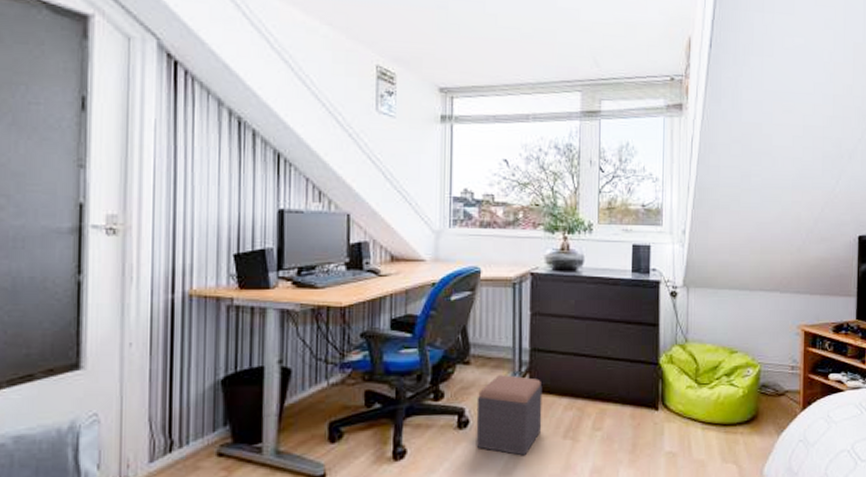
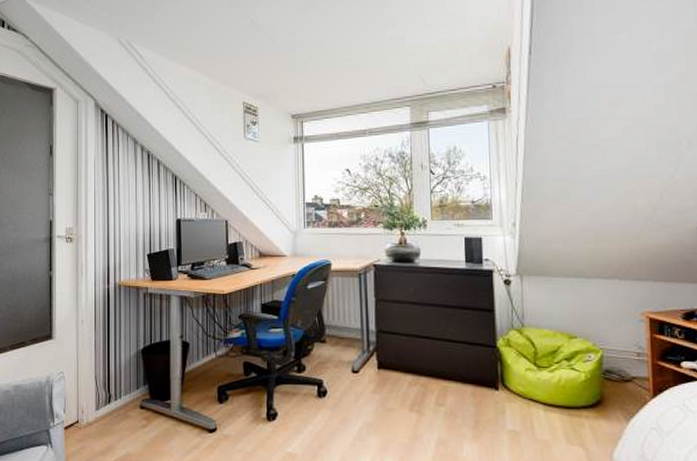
footstool: present [476,375,543,456] -> none [332,353,390,425]

